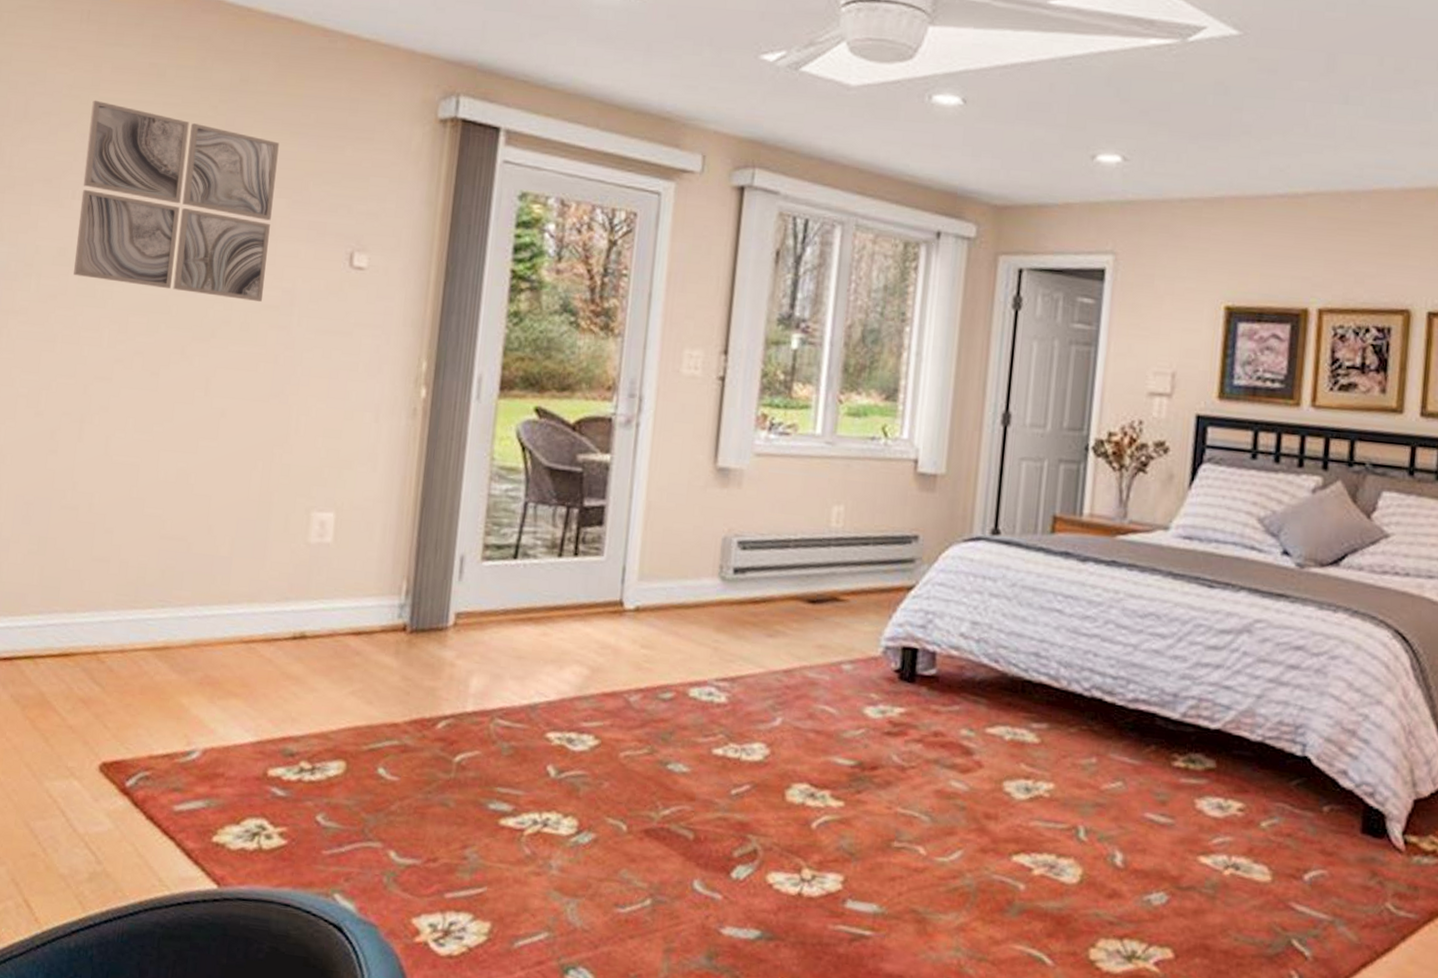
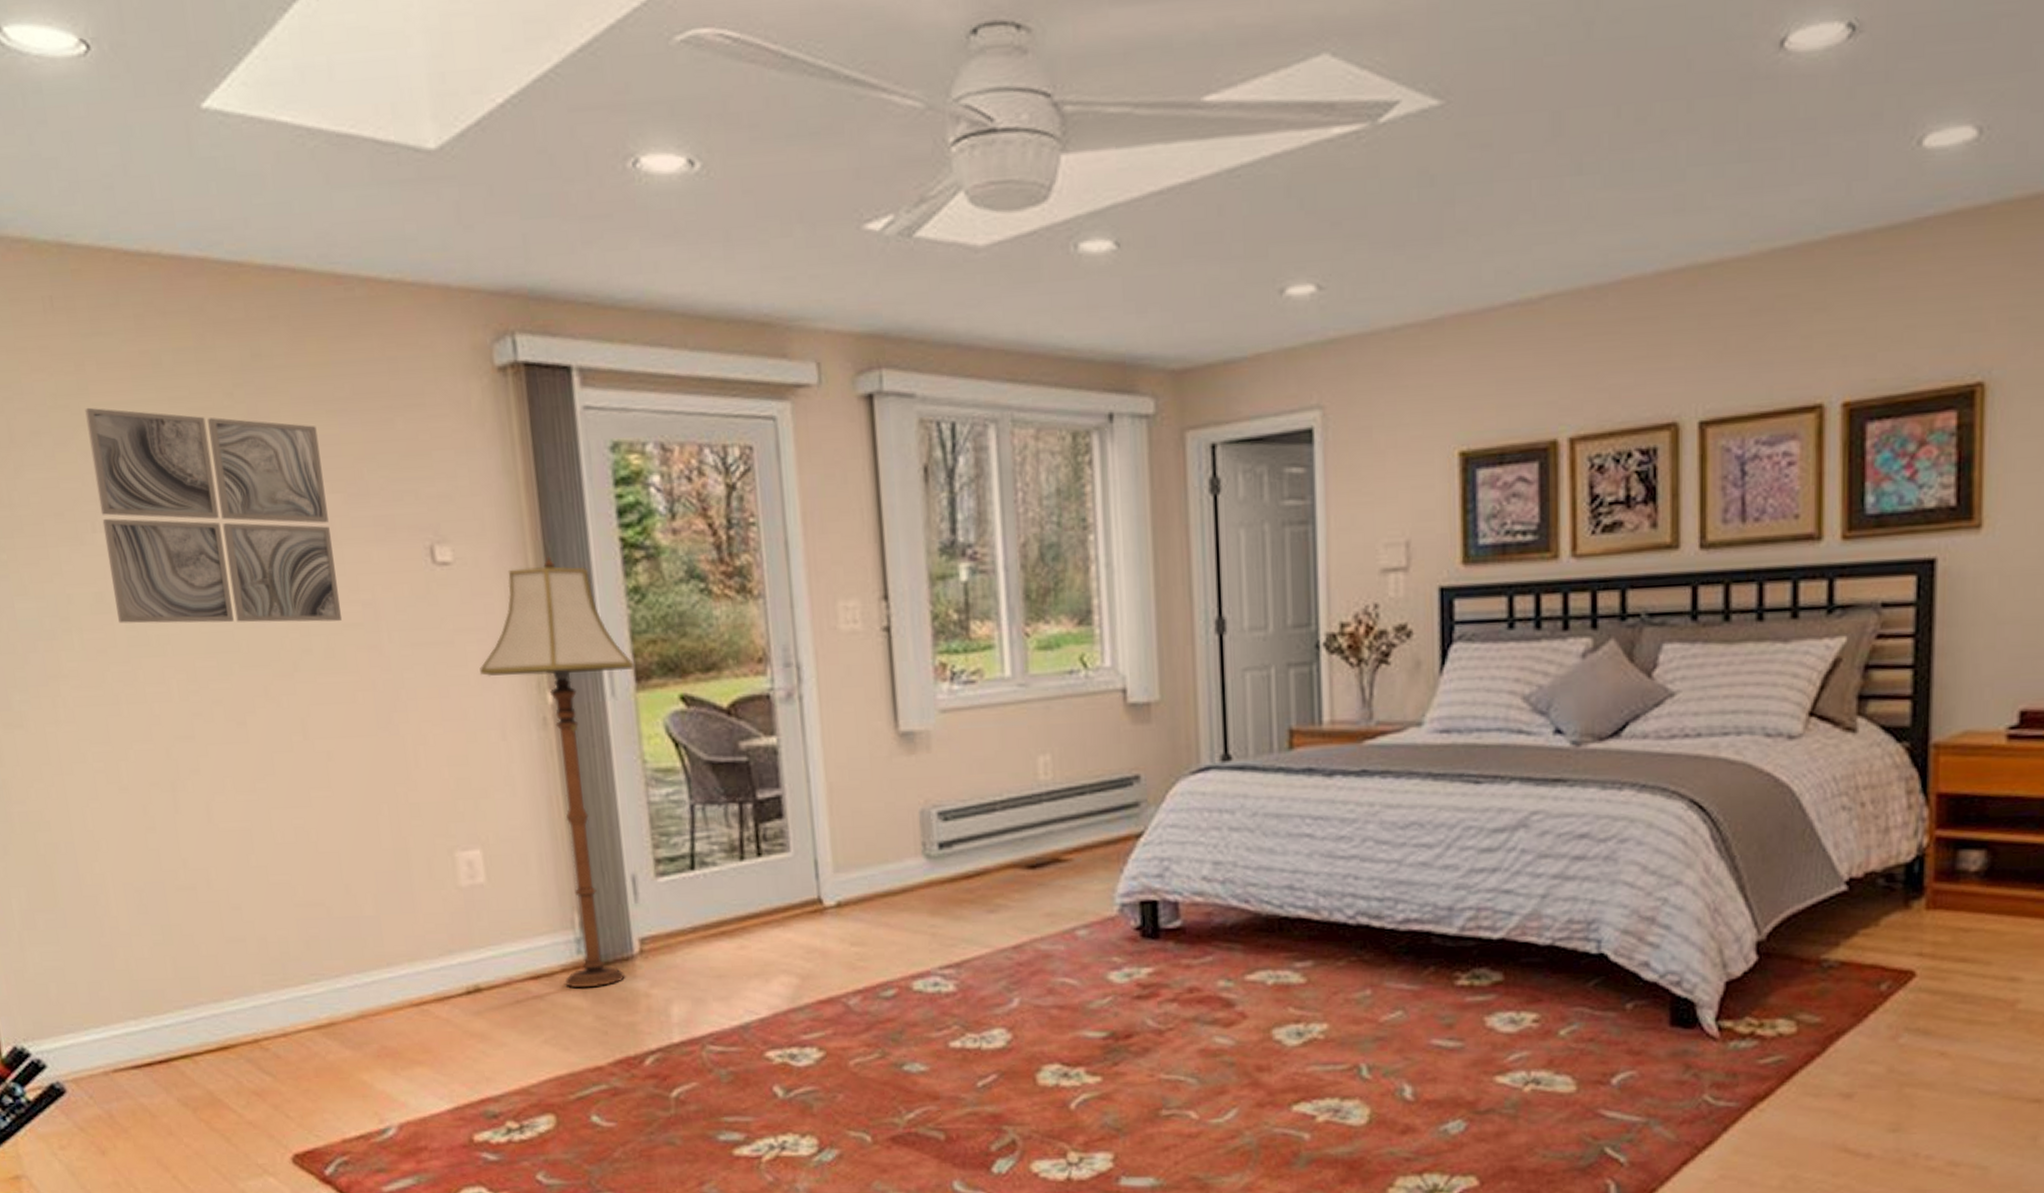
floor lamp: none [369,275,501,650] -> present [480,556,634,987]

